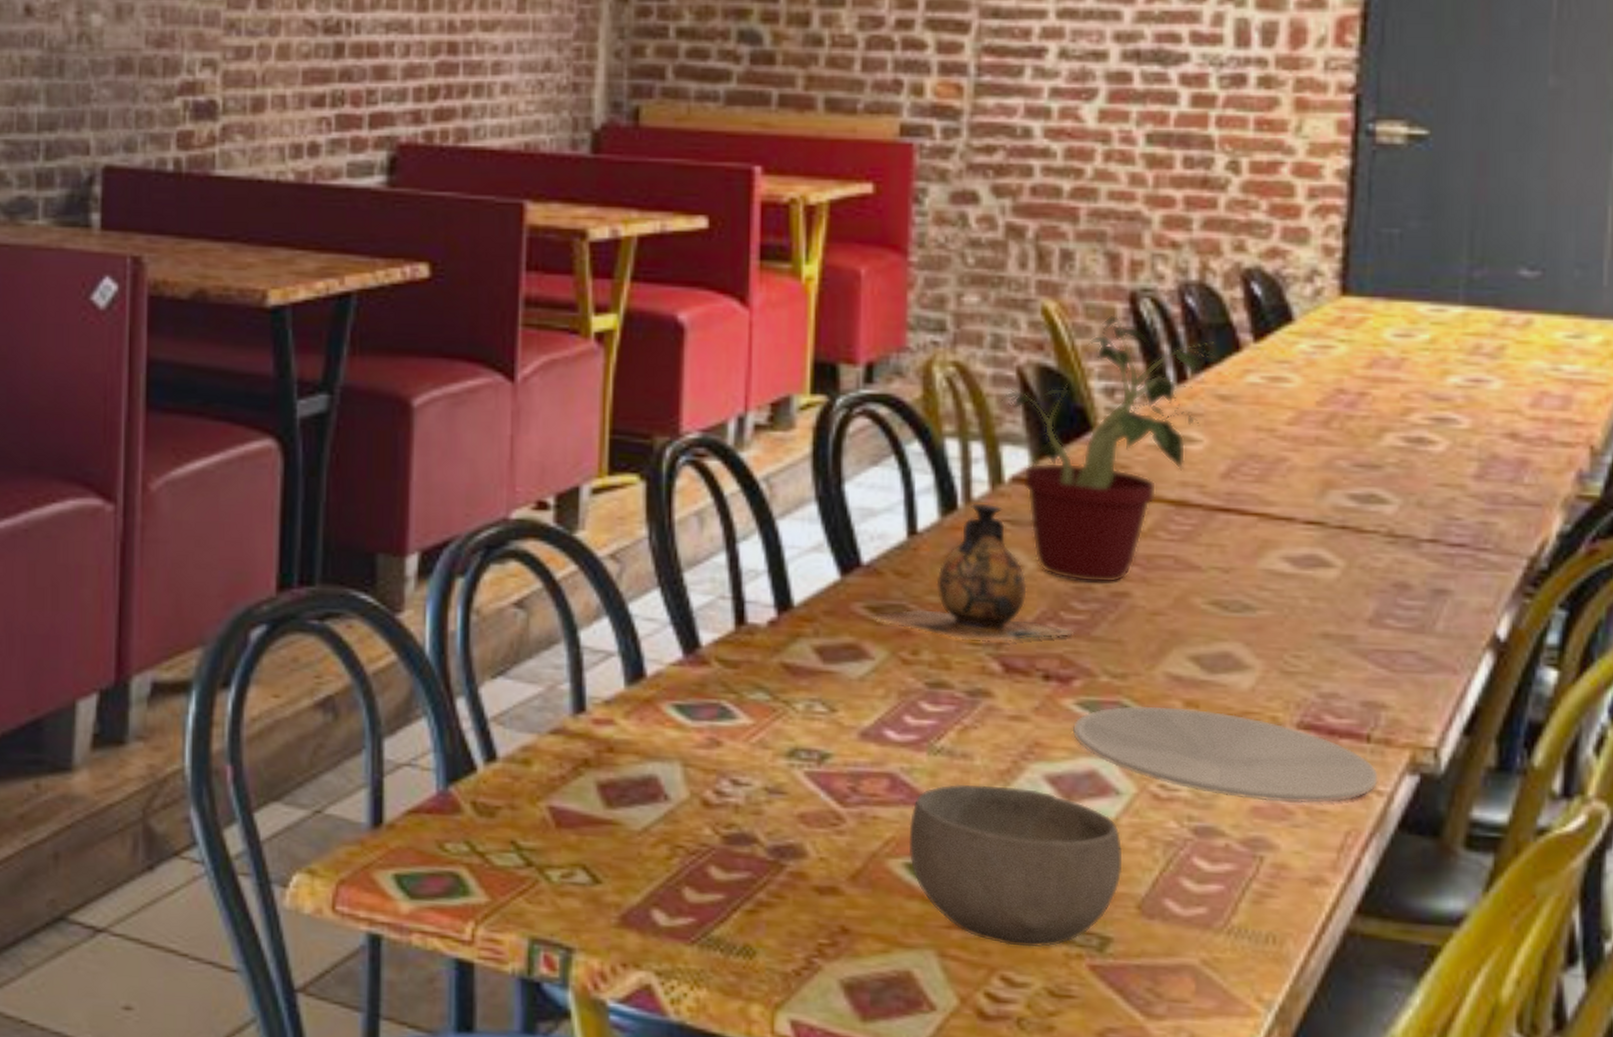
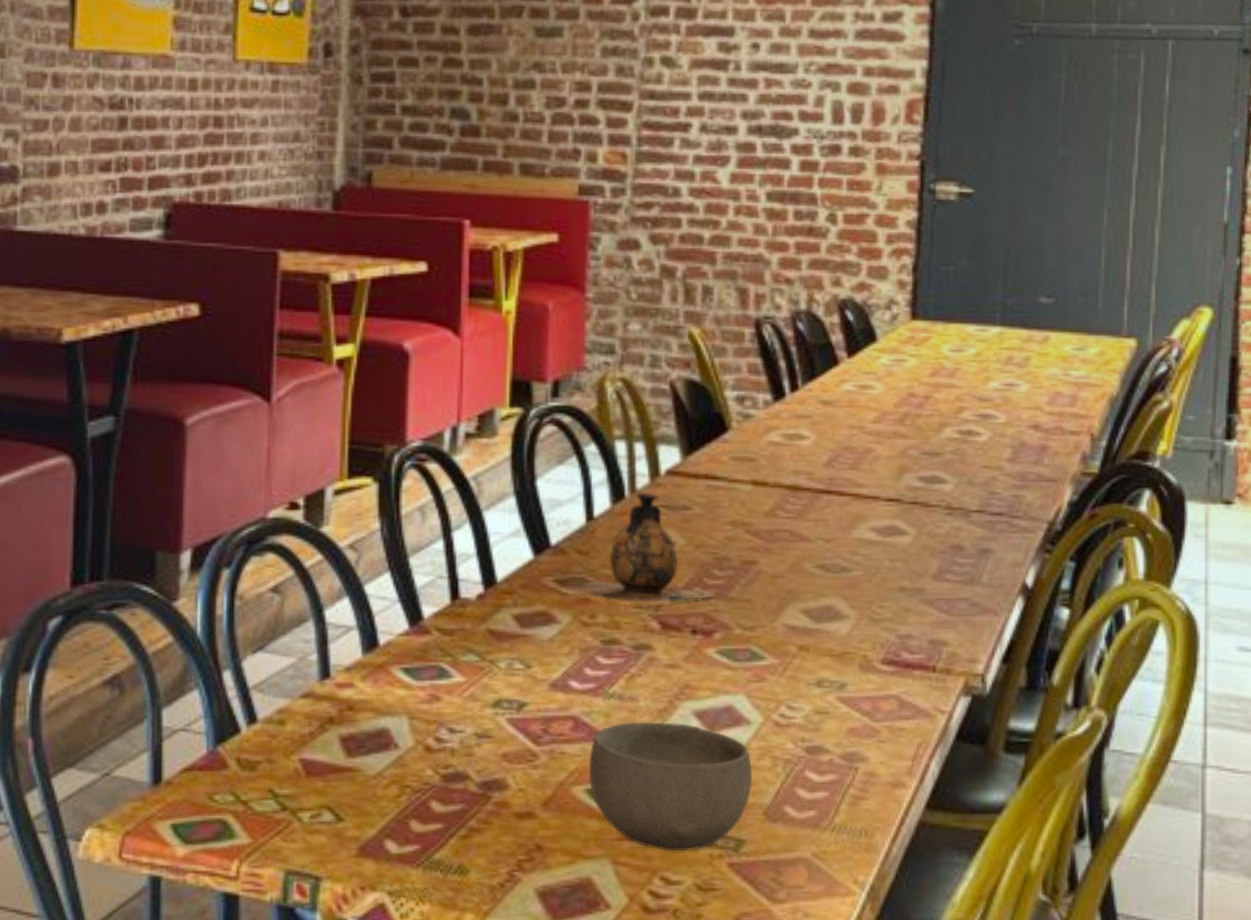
potted plant: present [1000,315,1223,584] -> none [657,338,825,554]
plate: present [1072,705,1378,803] -> none [714,651,941,723]

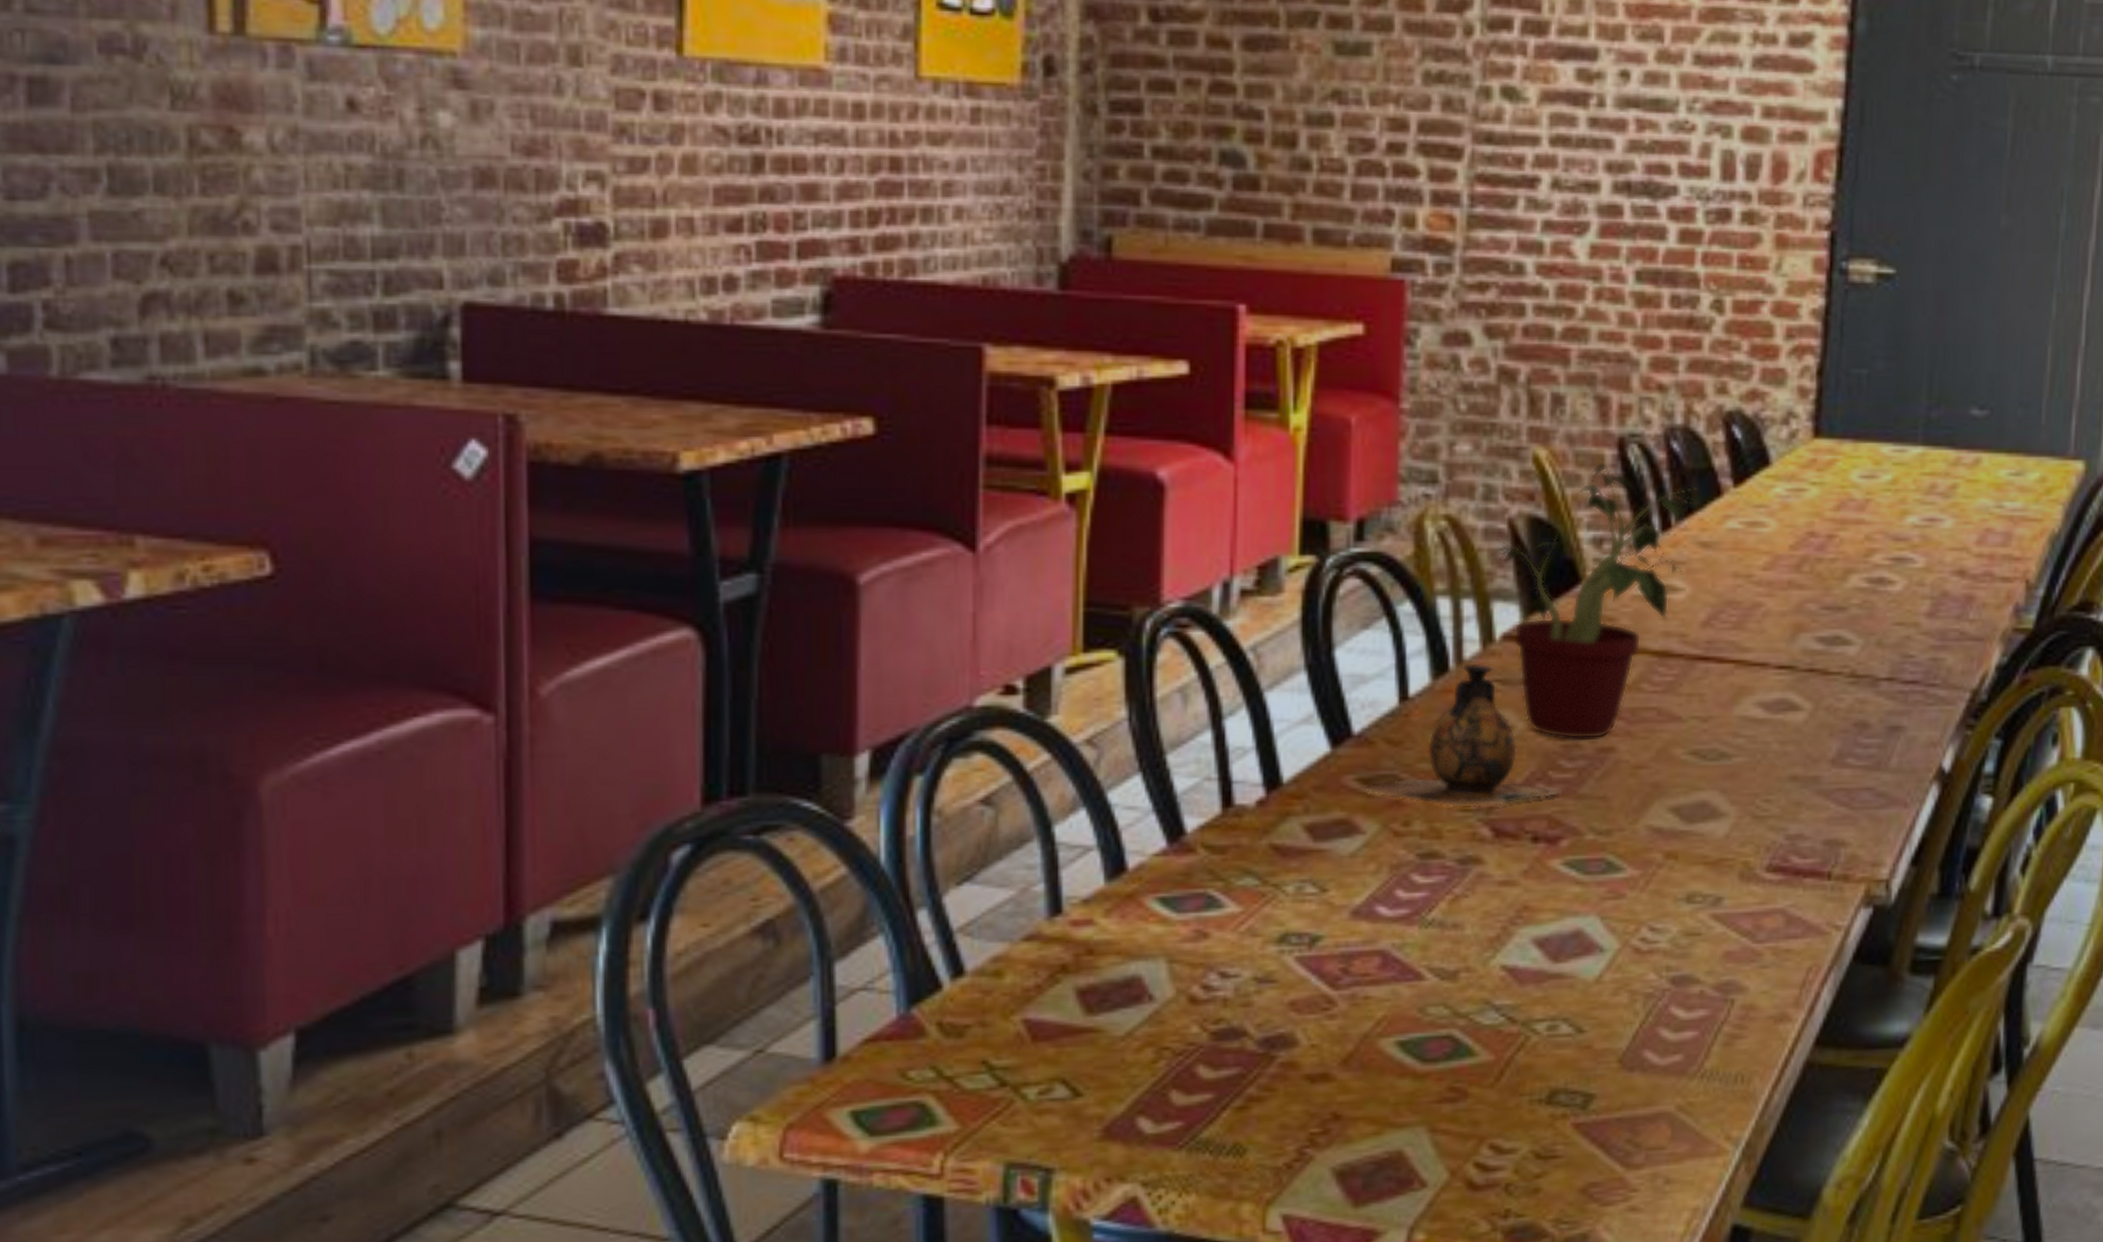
bowl: present [588,722,753,852] -> none [1400,953,1606,1113]
potted plant: none [657,338,825,554] -> present [1492,462,1705,740]

